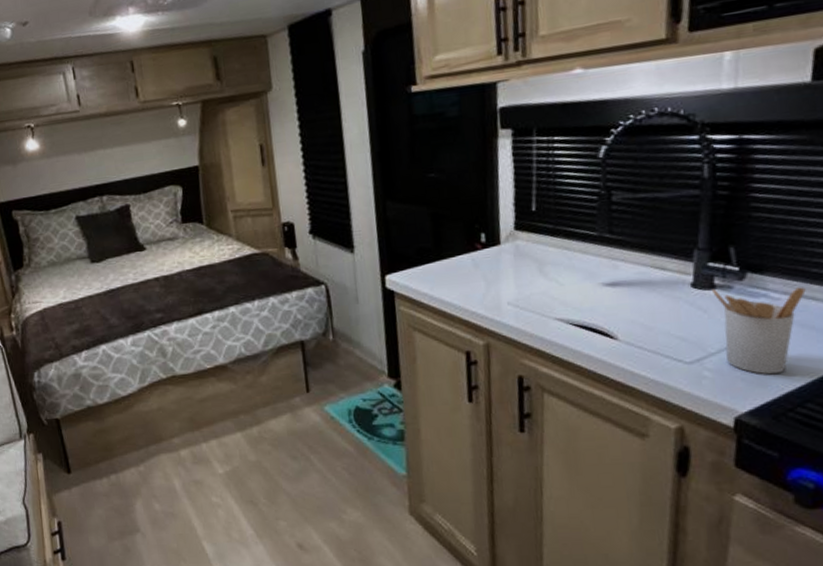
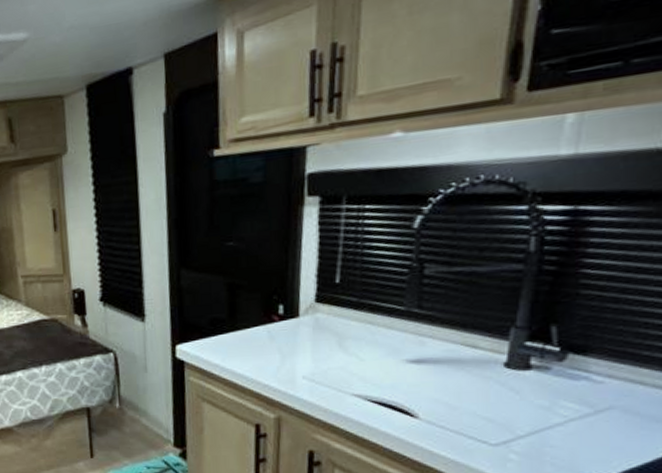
utensil holder: present [712,287,806,375] -> none [527,369,634,461]

